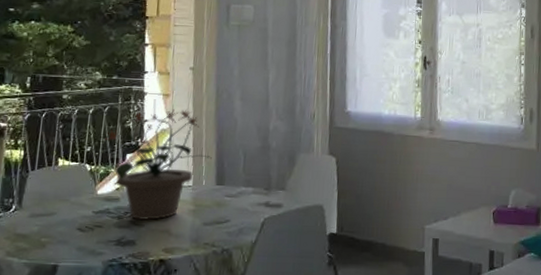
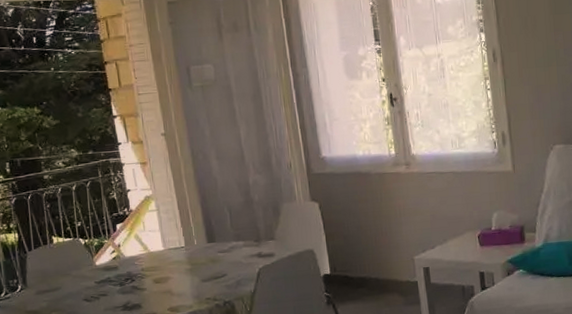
potted plant: present [105,109,212,221] -> none [92,174,199,285]

